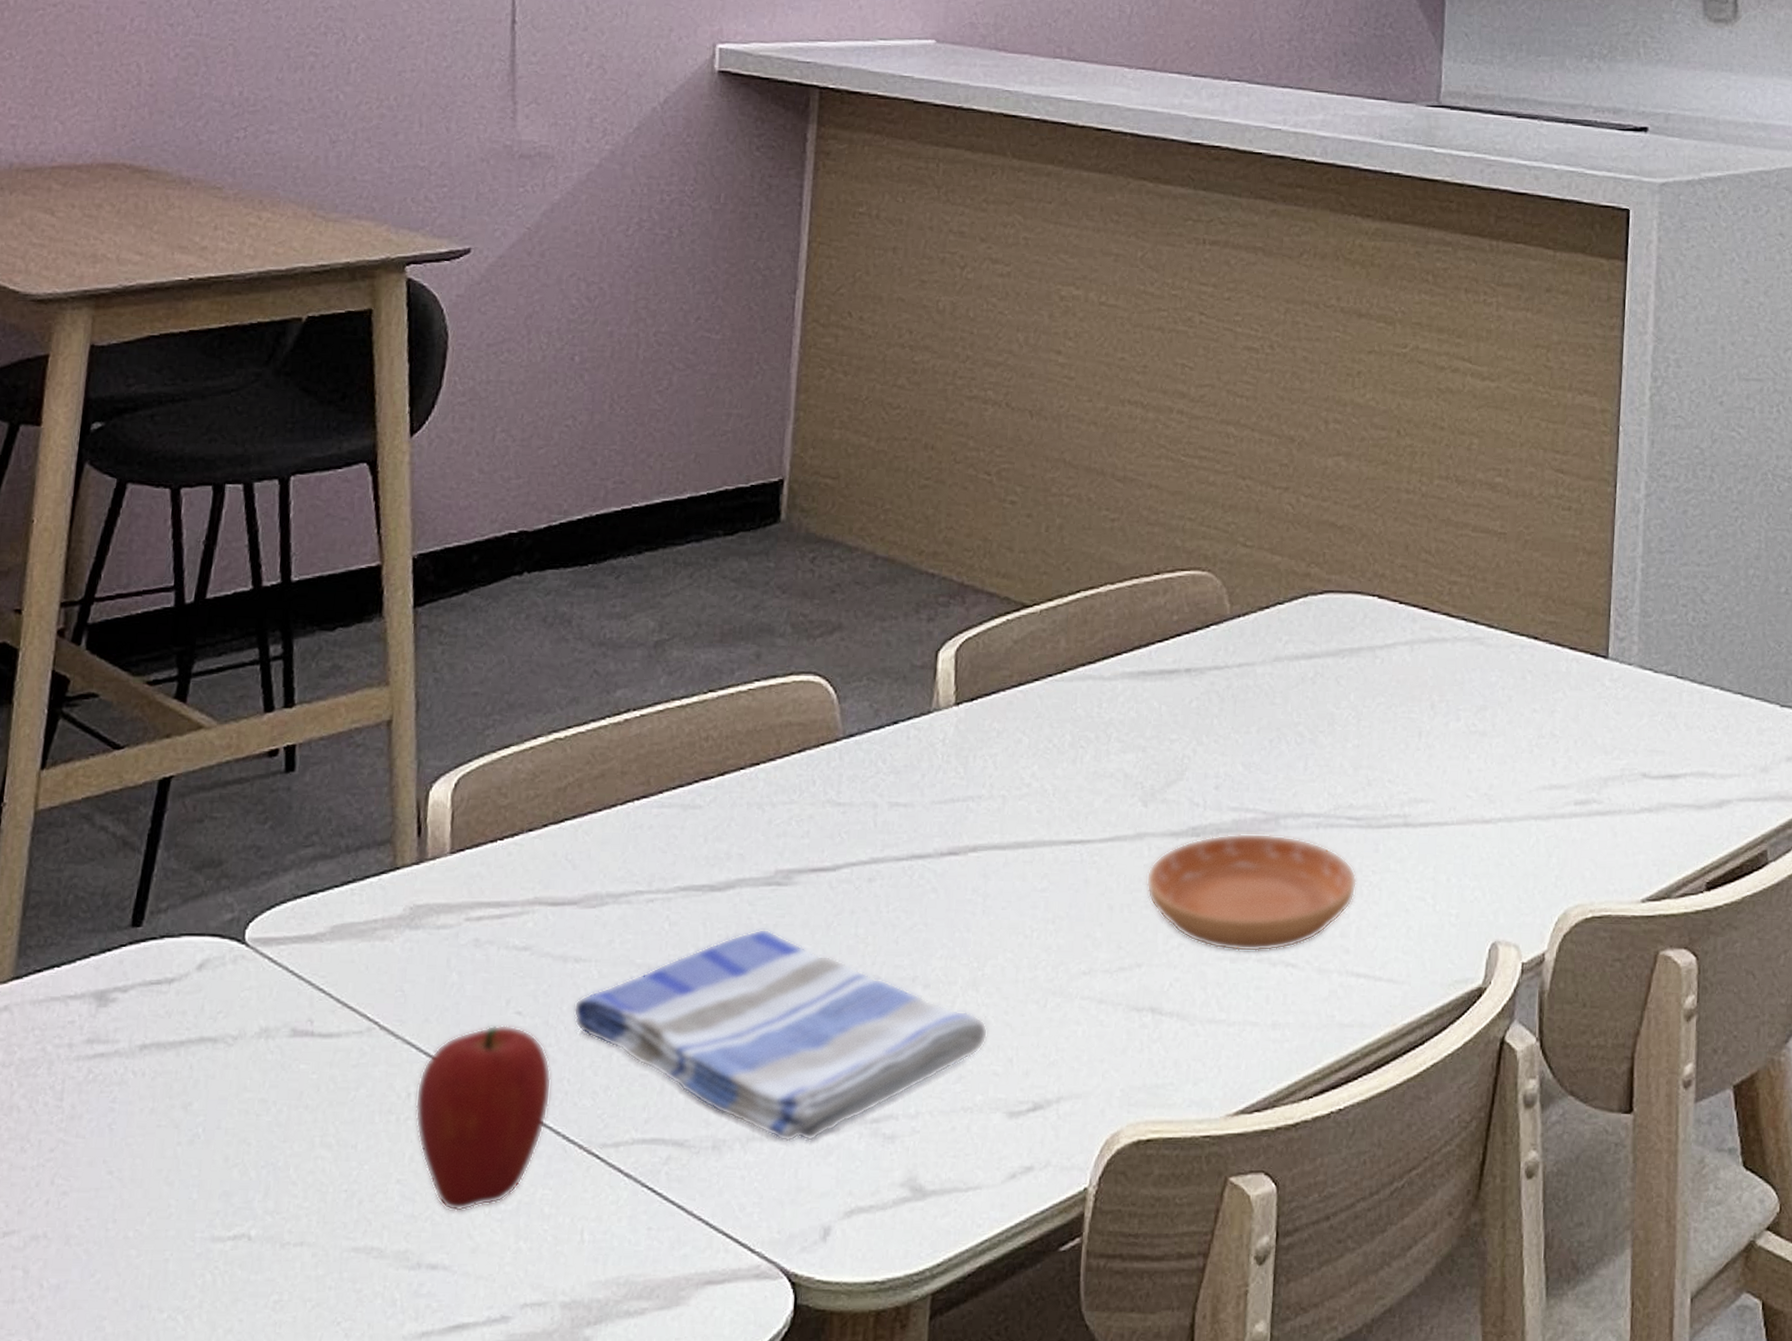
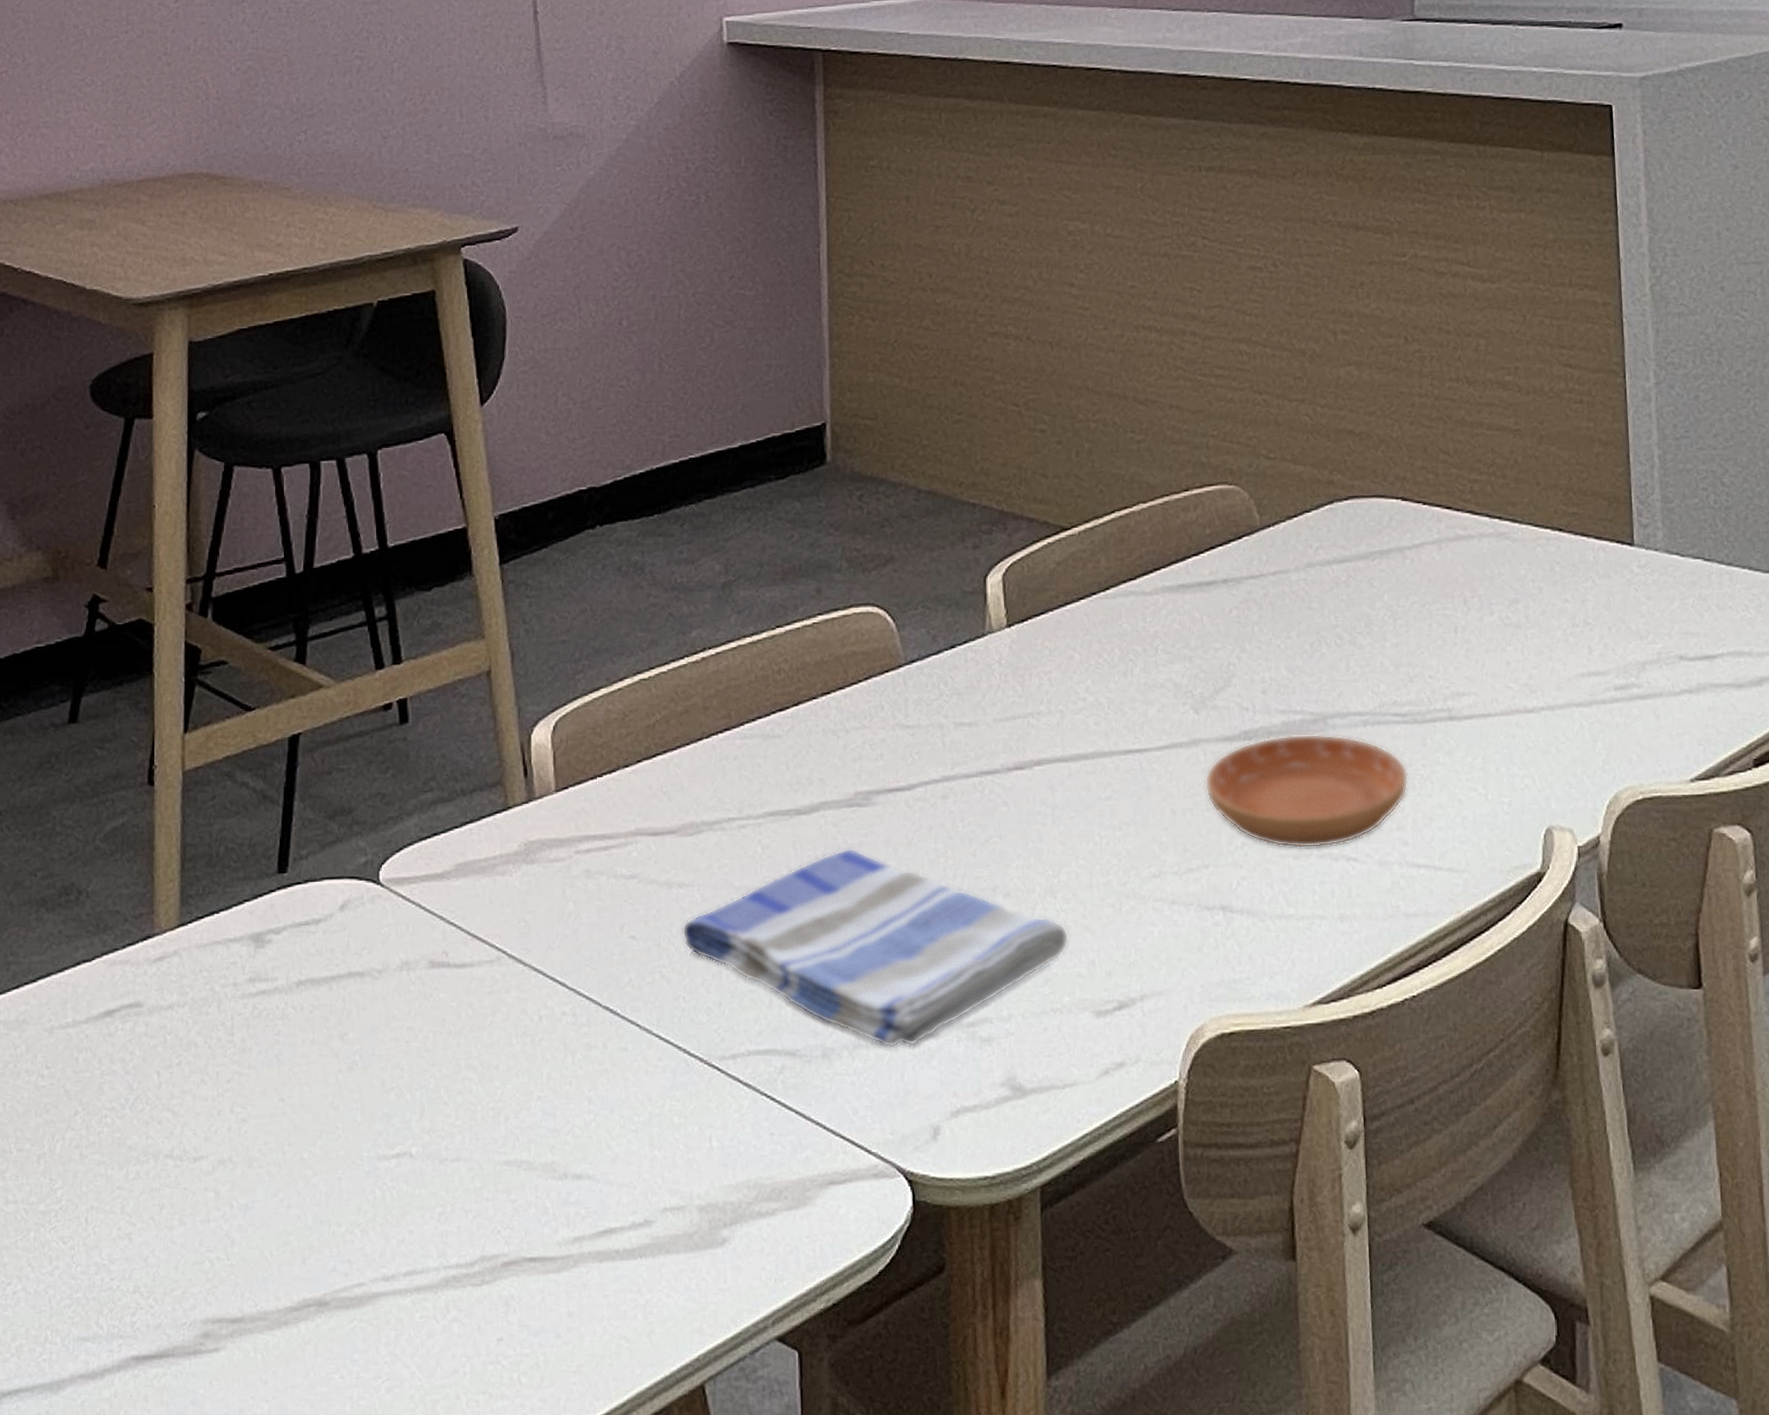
fruit: present [415,1024,552,1211] -> none [547,948,669,1124]

